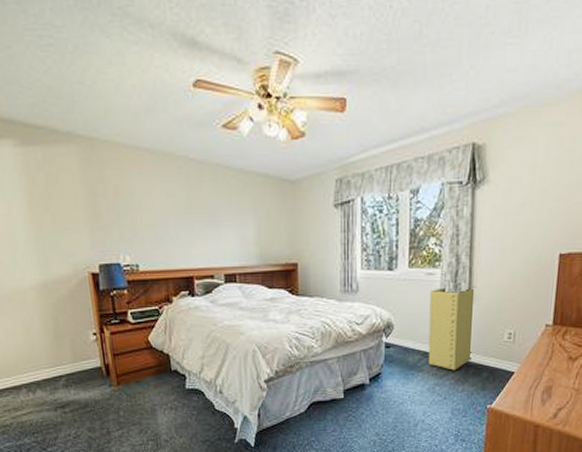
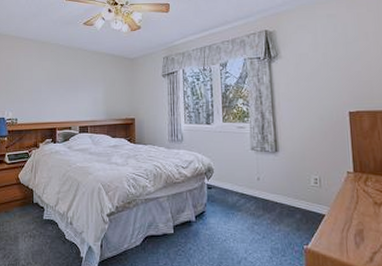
laundry hamper: present [428,286,477,371] -> none [242,138,286,211]

